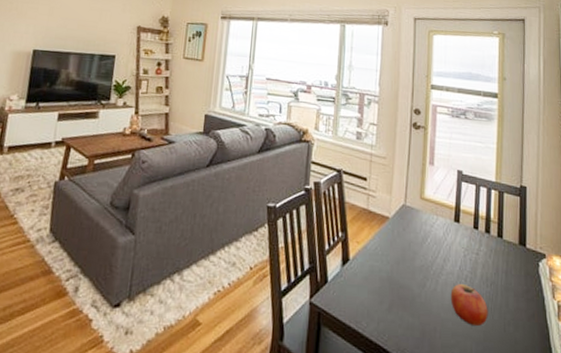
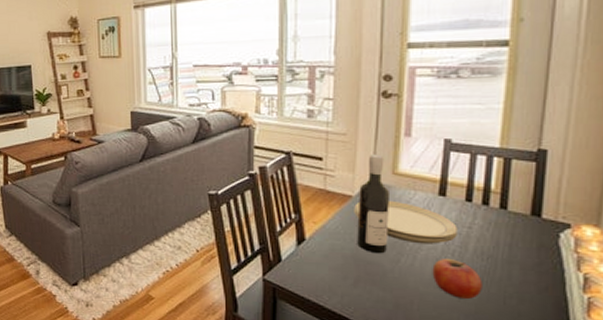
plate: none [390,224,468,269] -> present [354,200,458,244]
bottle: none [392,178,419,278] -> present [357,154,391,254]

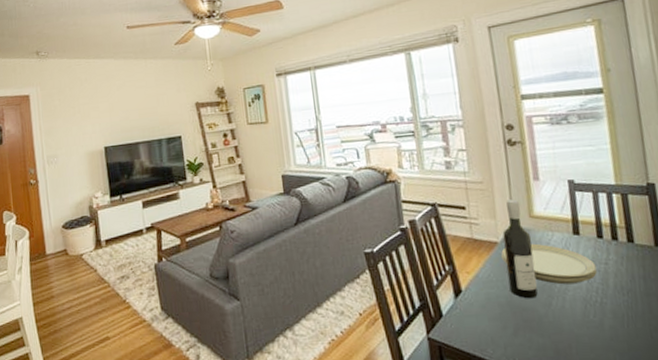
fruit: present [432,258,483,299] -> none [581,296,630,337]

